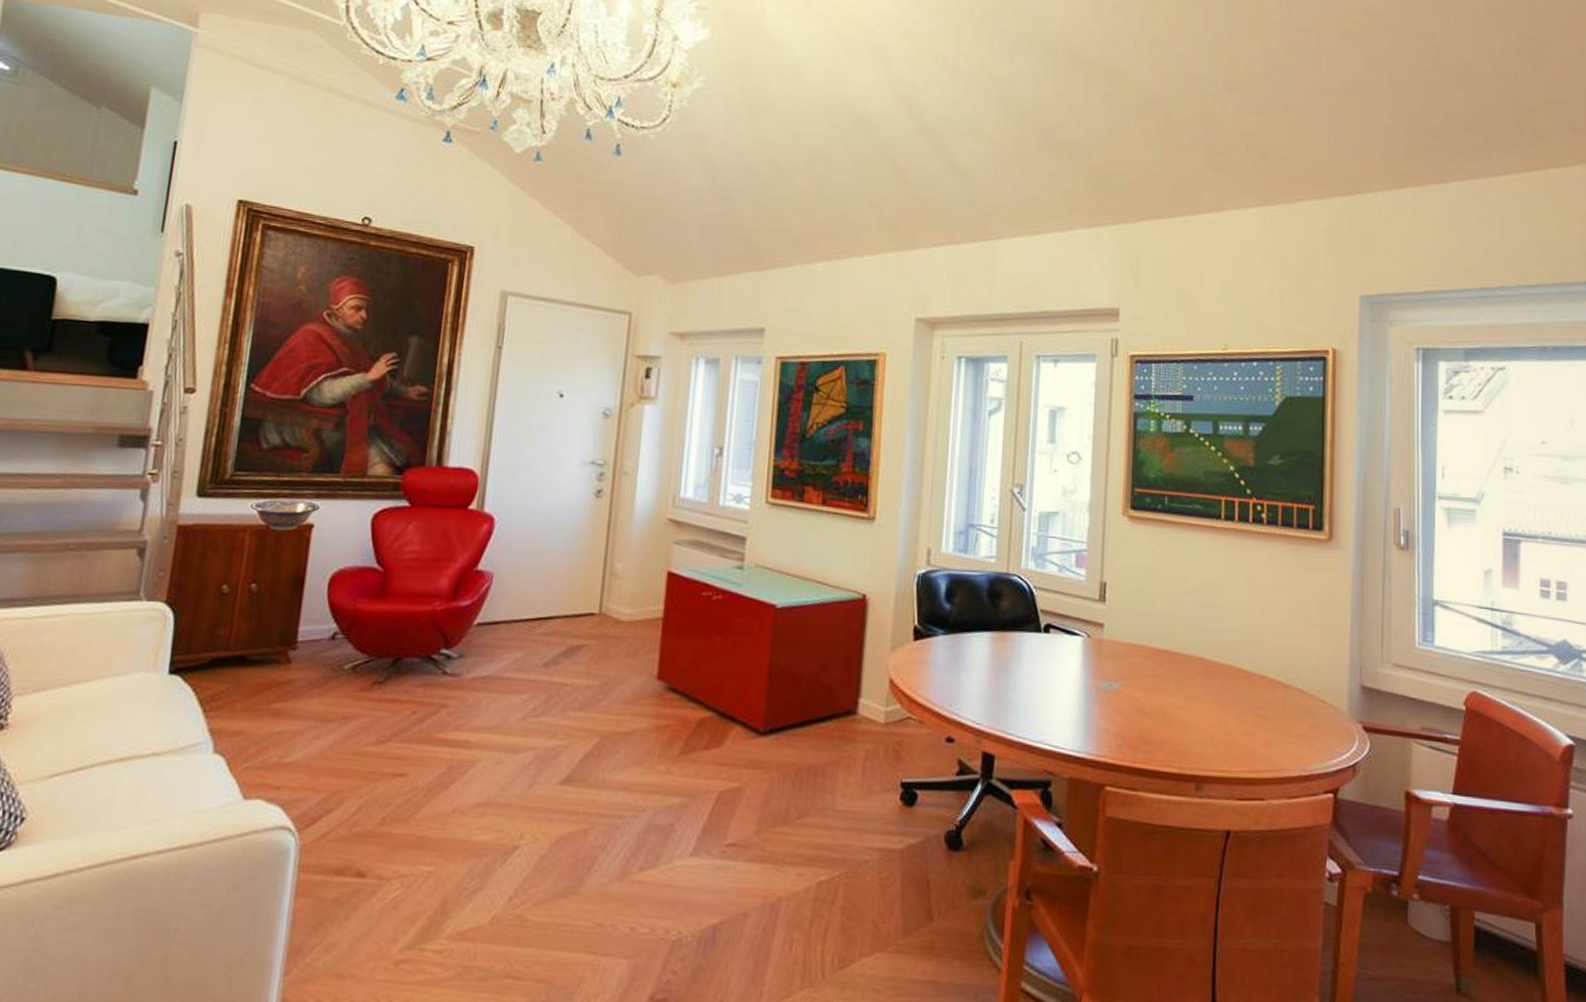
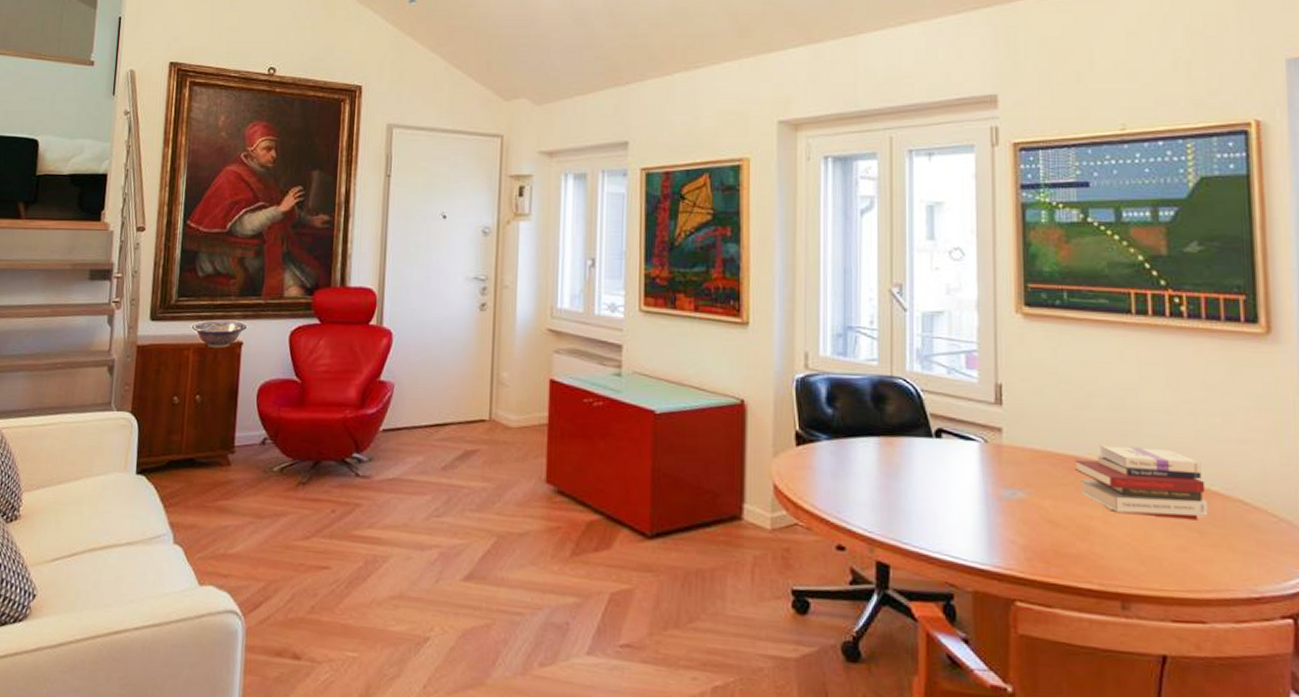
books: none [1164,639,1273,708] -> present [1074,445,1209,520]

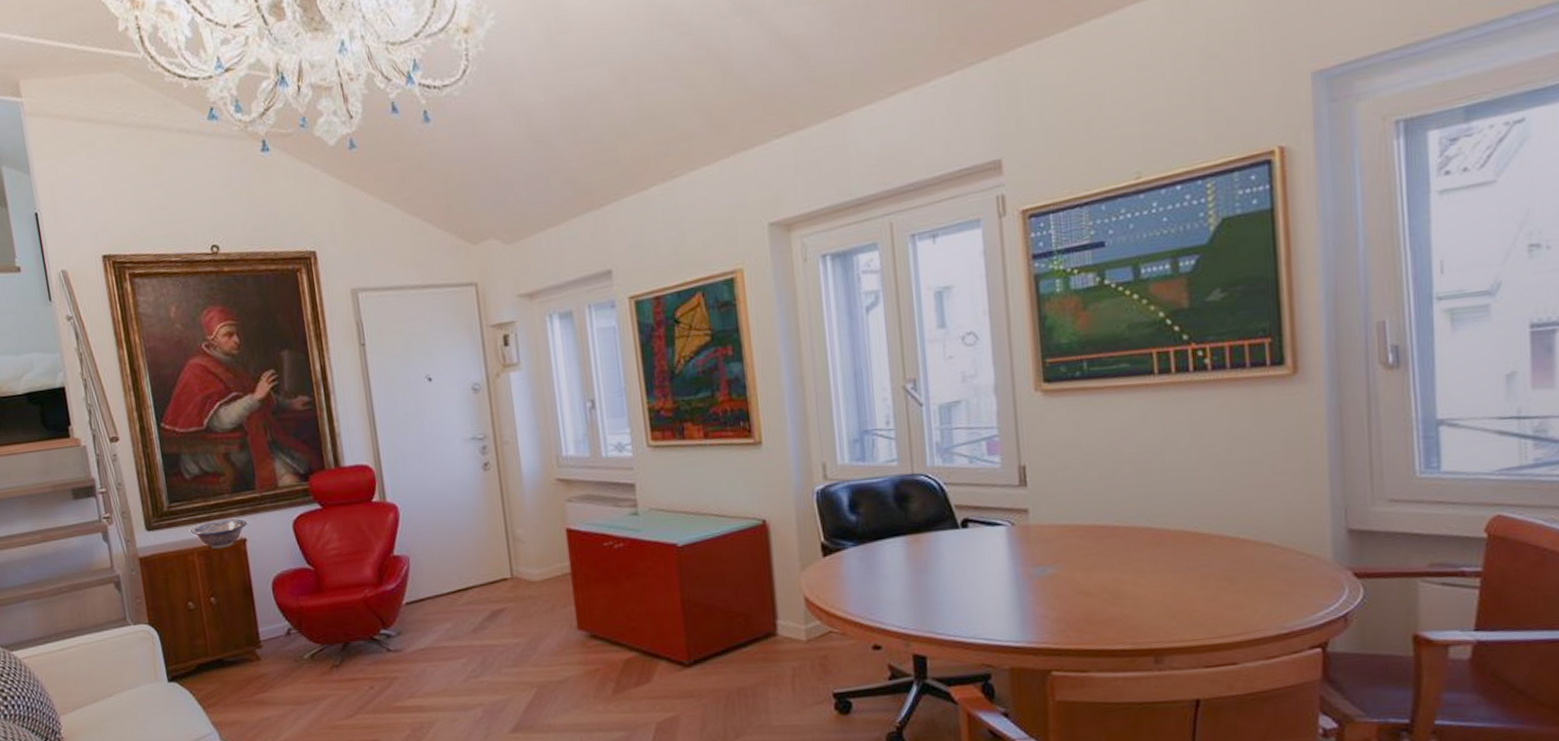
books: present [1074,445,1209,520] -> none [1102,504,1238,573]

